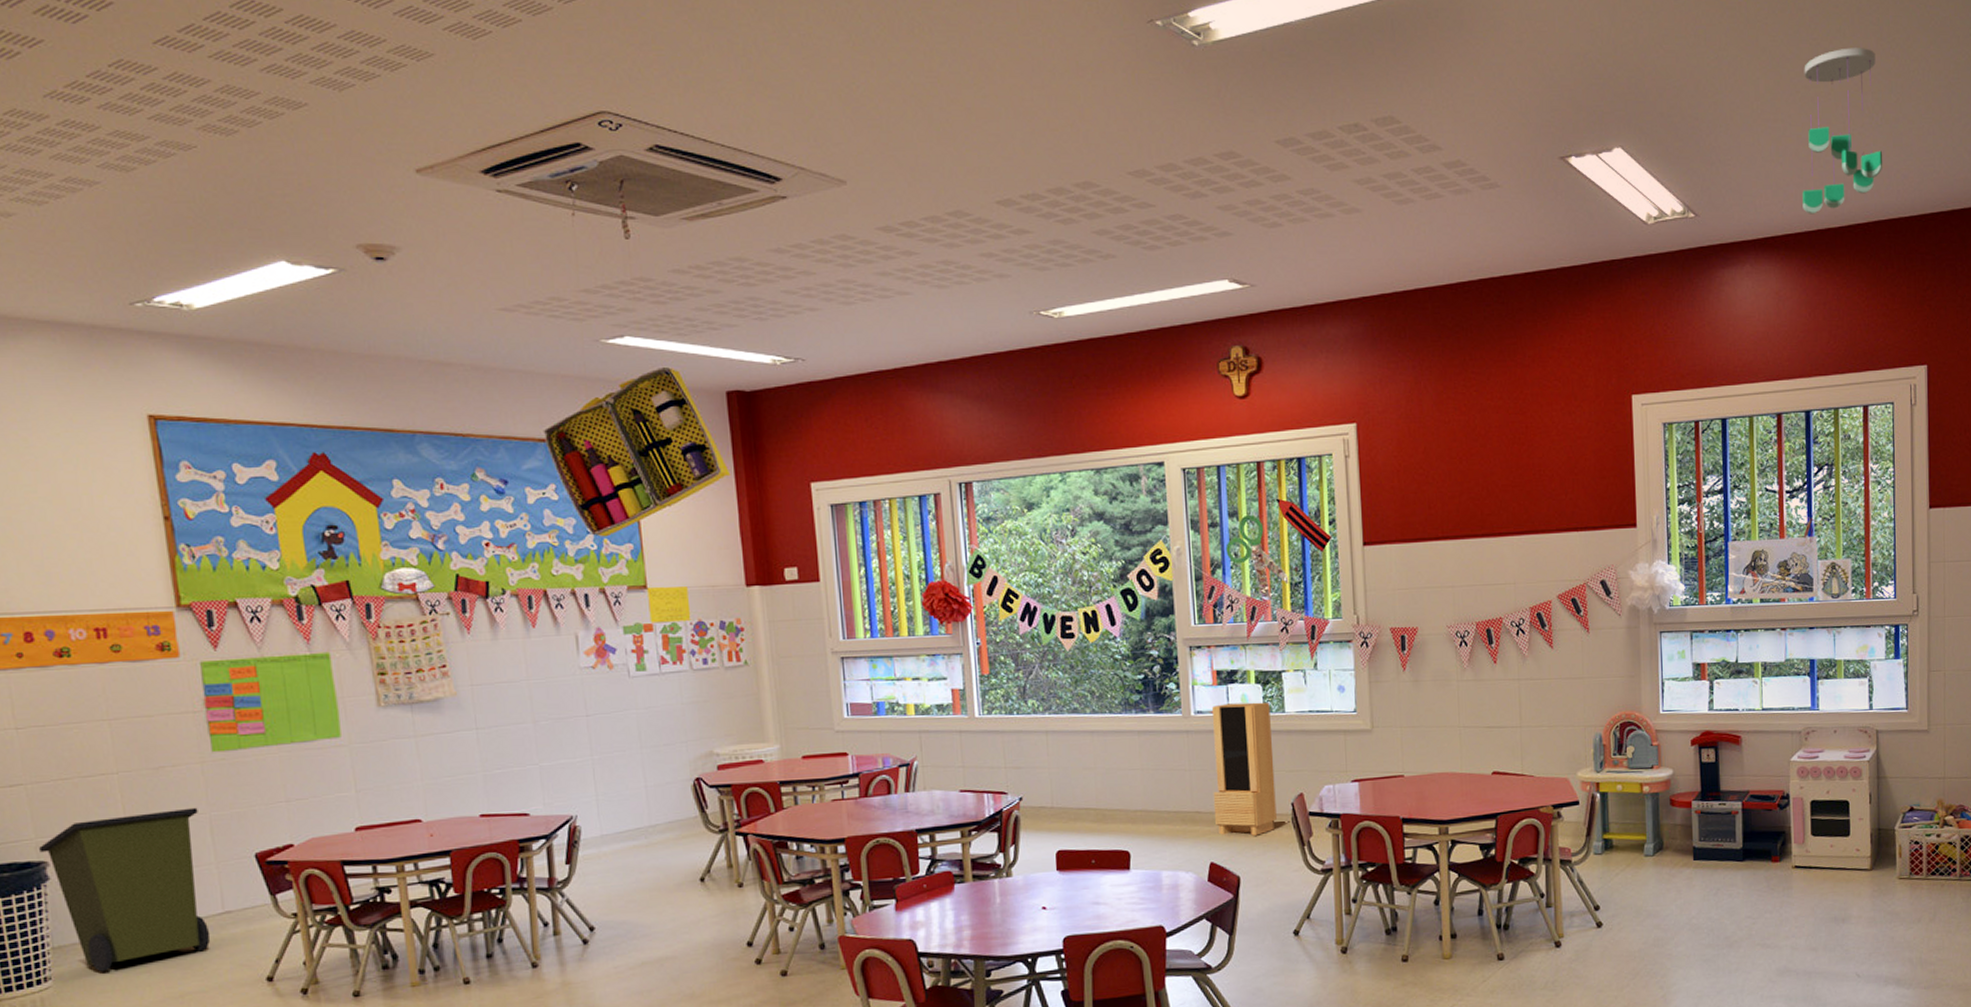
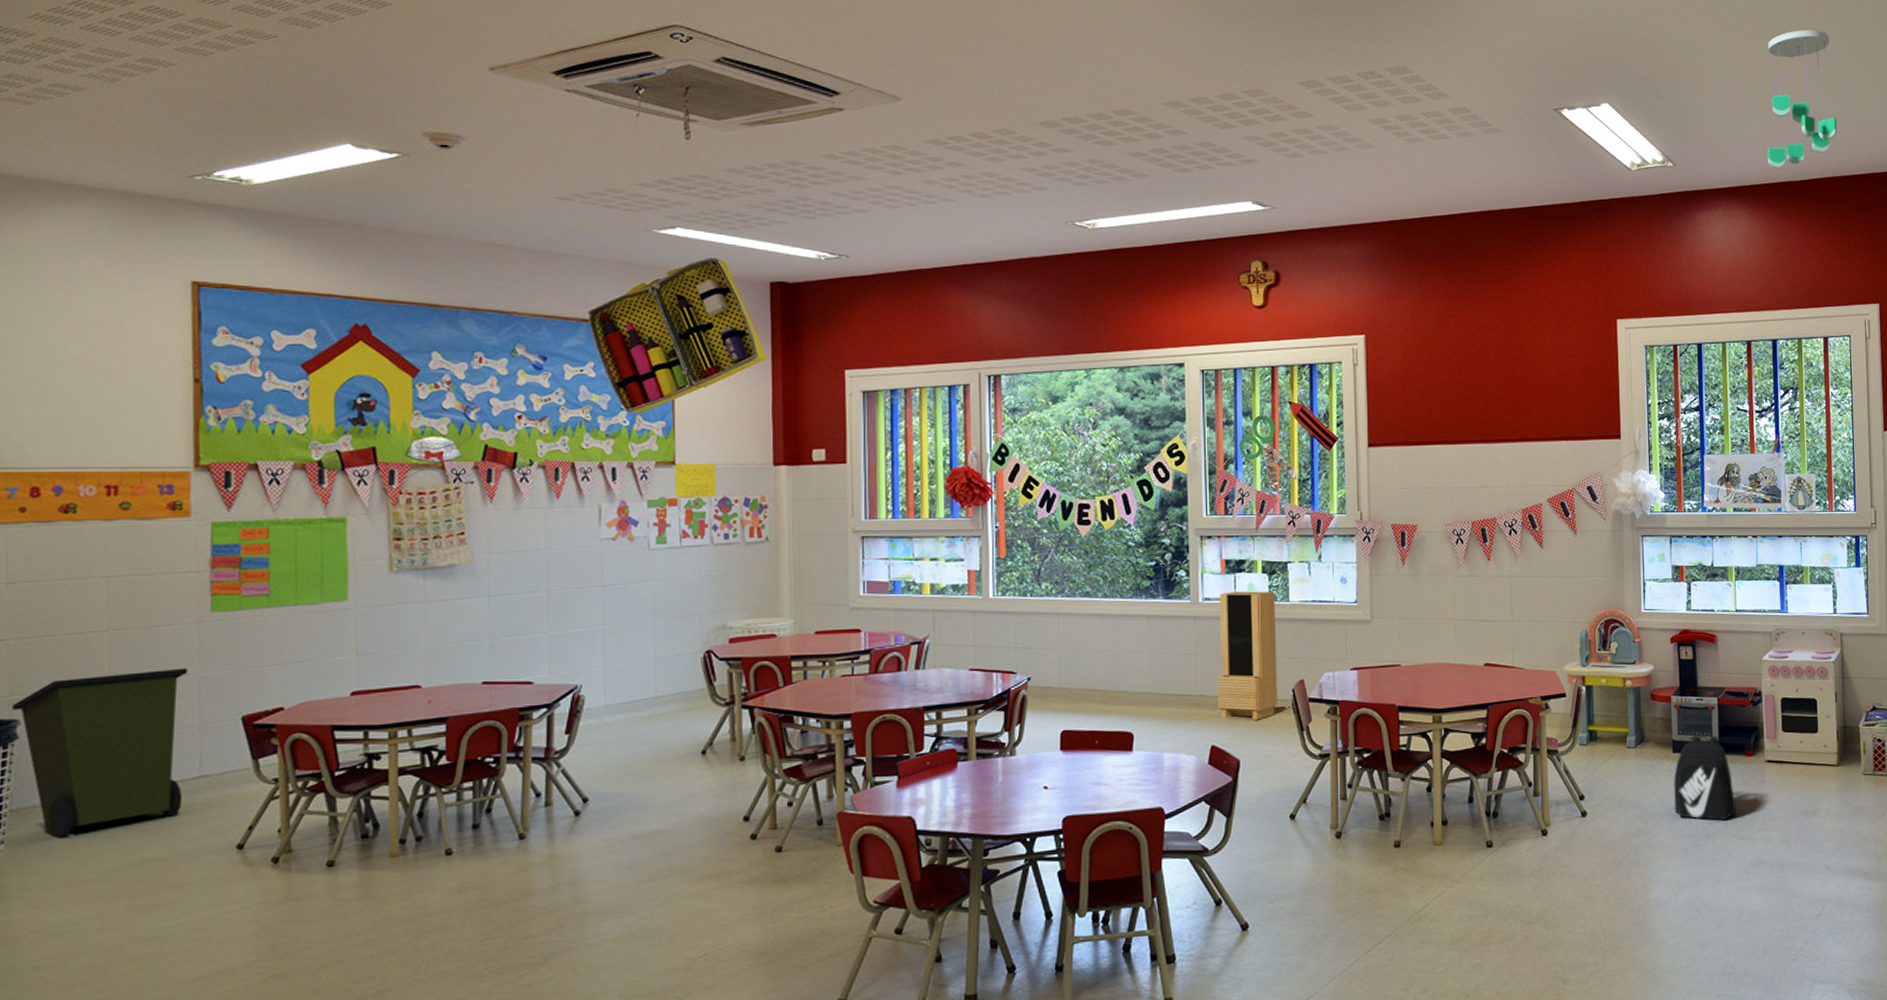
backpack: none [1693,841,1761,929] -> present [1673,735,1736,821]

